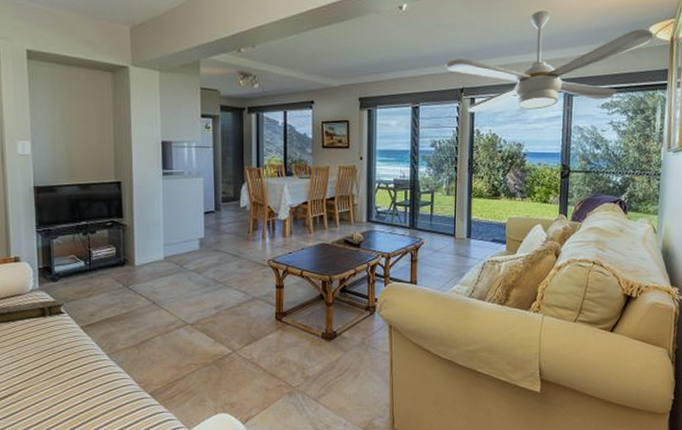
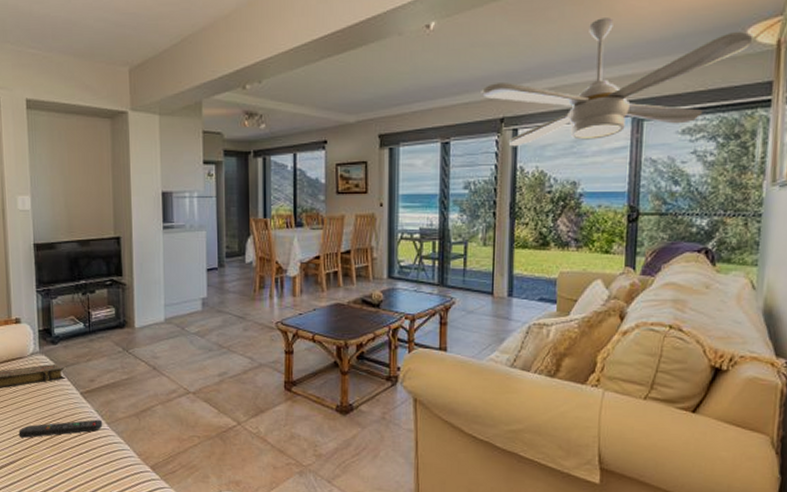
remote control: none [17,351,103,371] -> present [18,419,103,438]

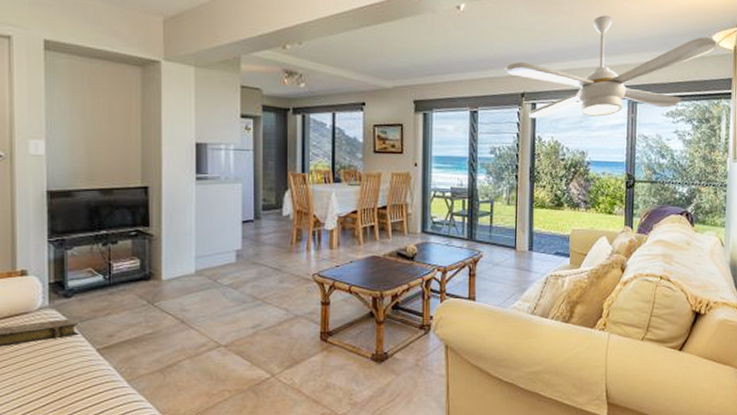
remote control: present [18,419,103,438] -> none [19,377,122,401]

